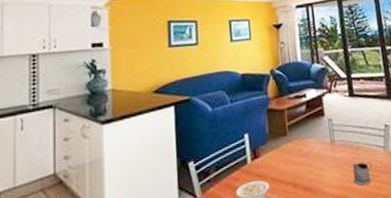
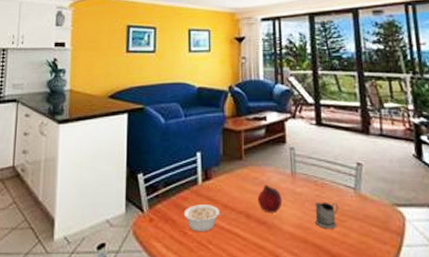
fruit: none [302,154,325,180] -> present [257,184,283,214]

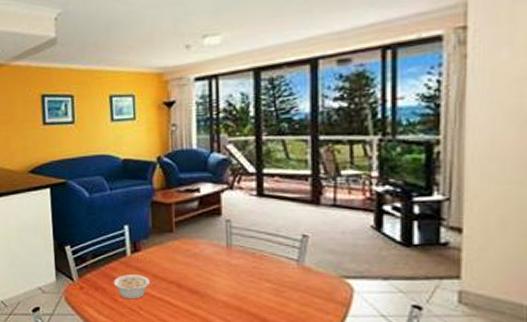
fruit: present [257,184,283,214] -> none [189,256,216,284]
tea glass holder: present [315,201,339,229] -> none [251,273,278,299]

